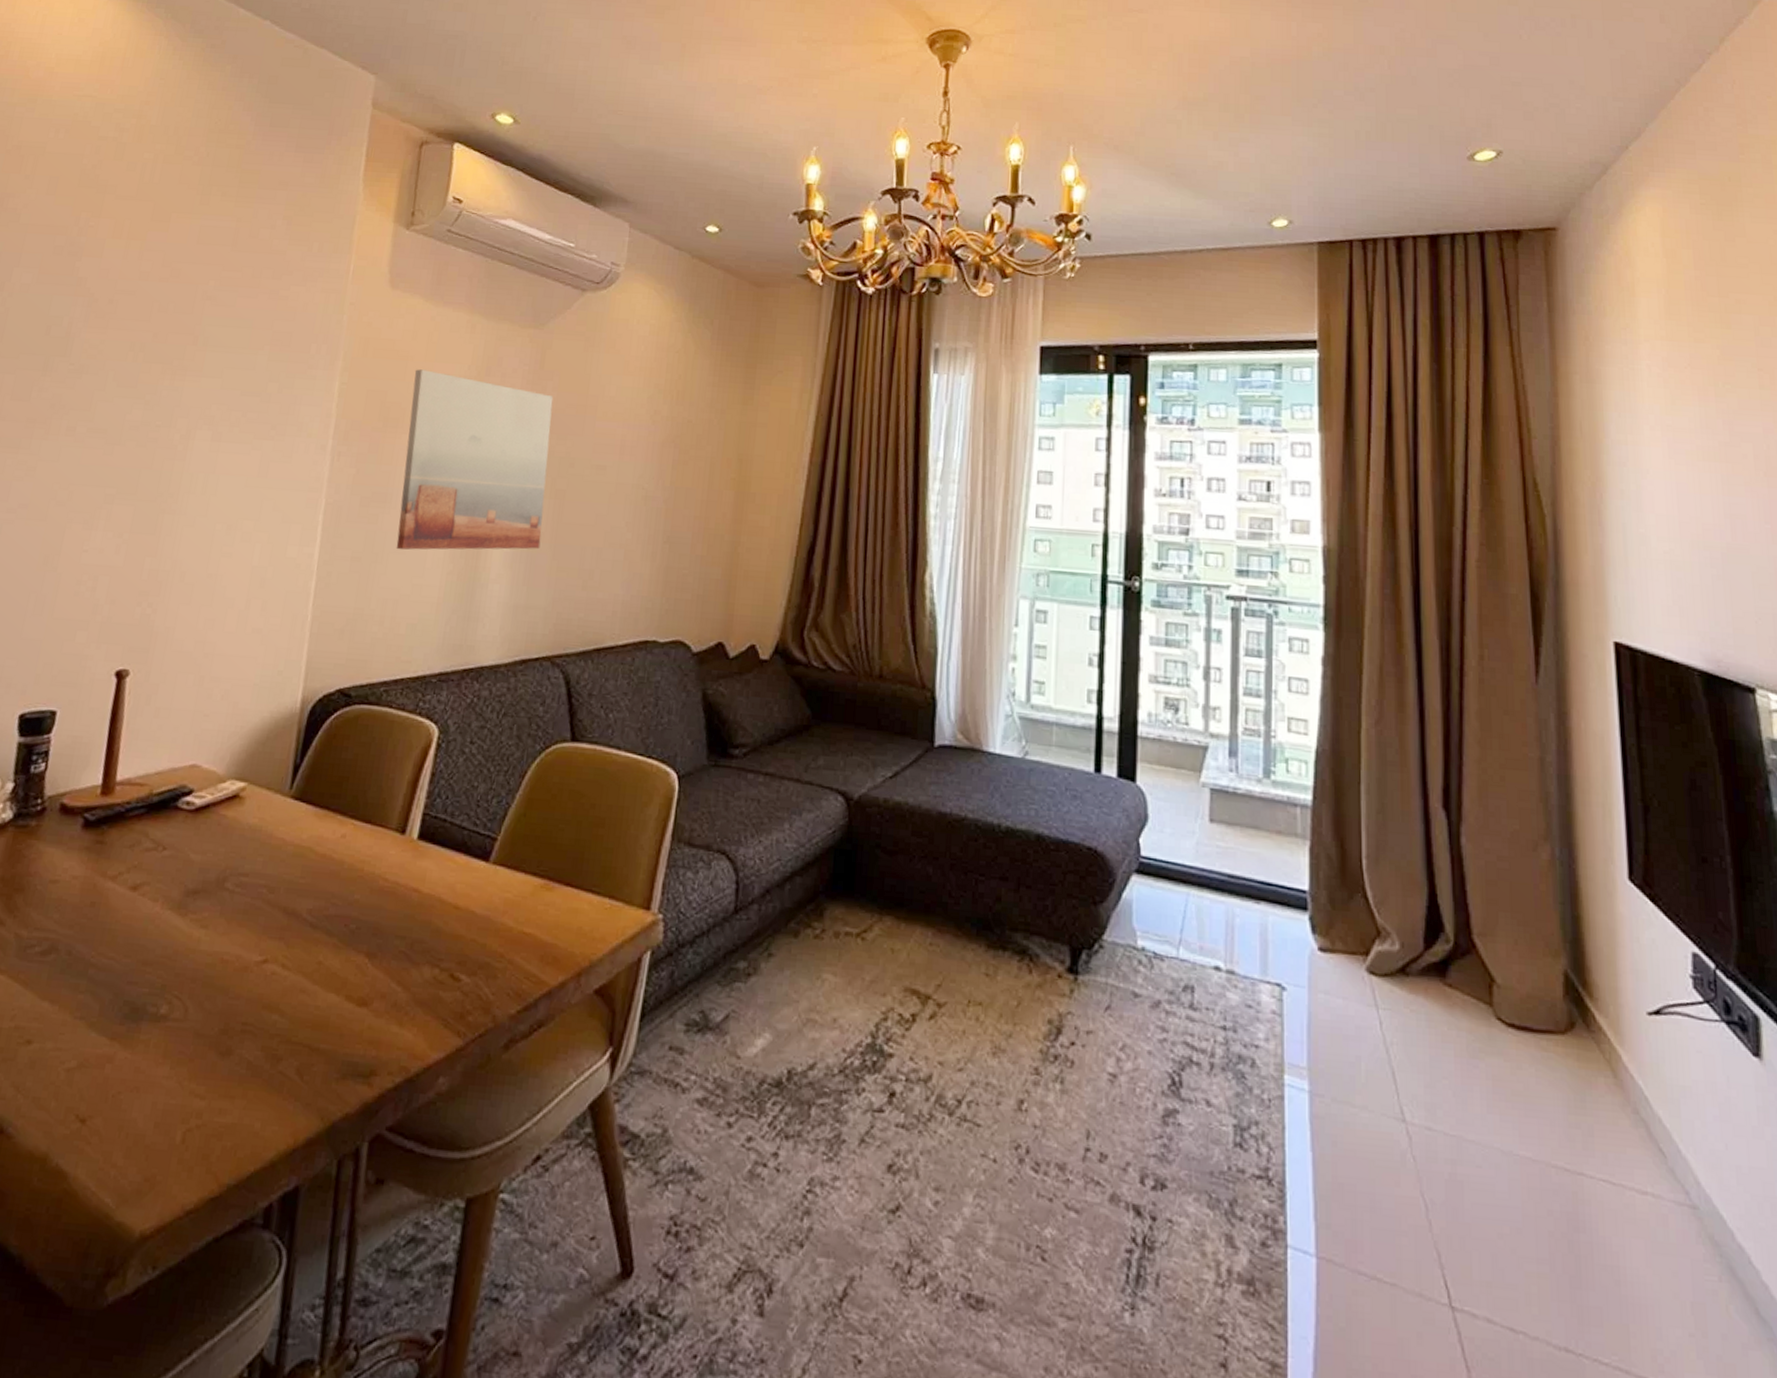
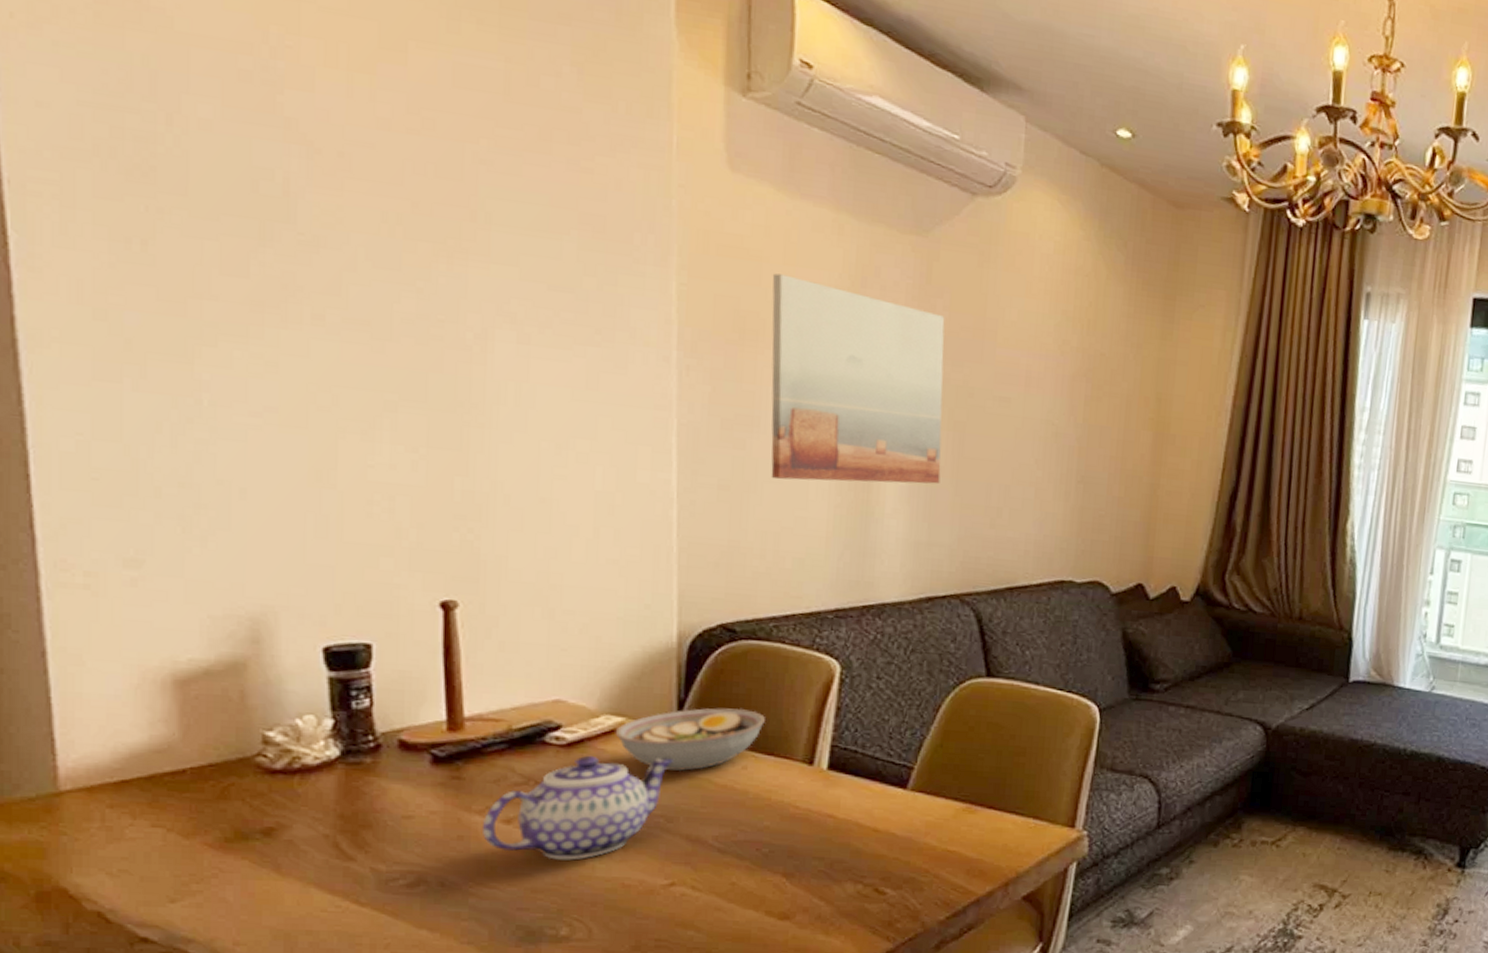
teapot: none [111,821,283,932] -> present [481,755,673,860]
bowl: none [236,773,367,840] -> present [615,708,765,772]

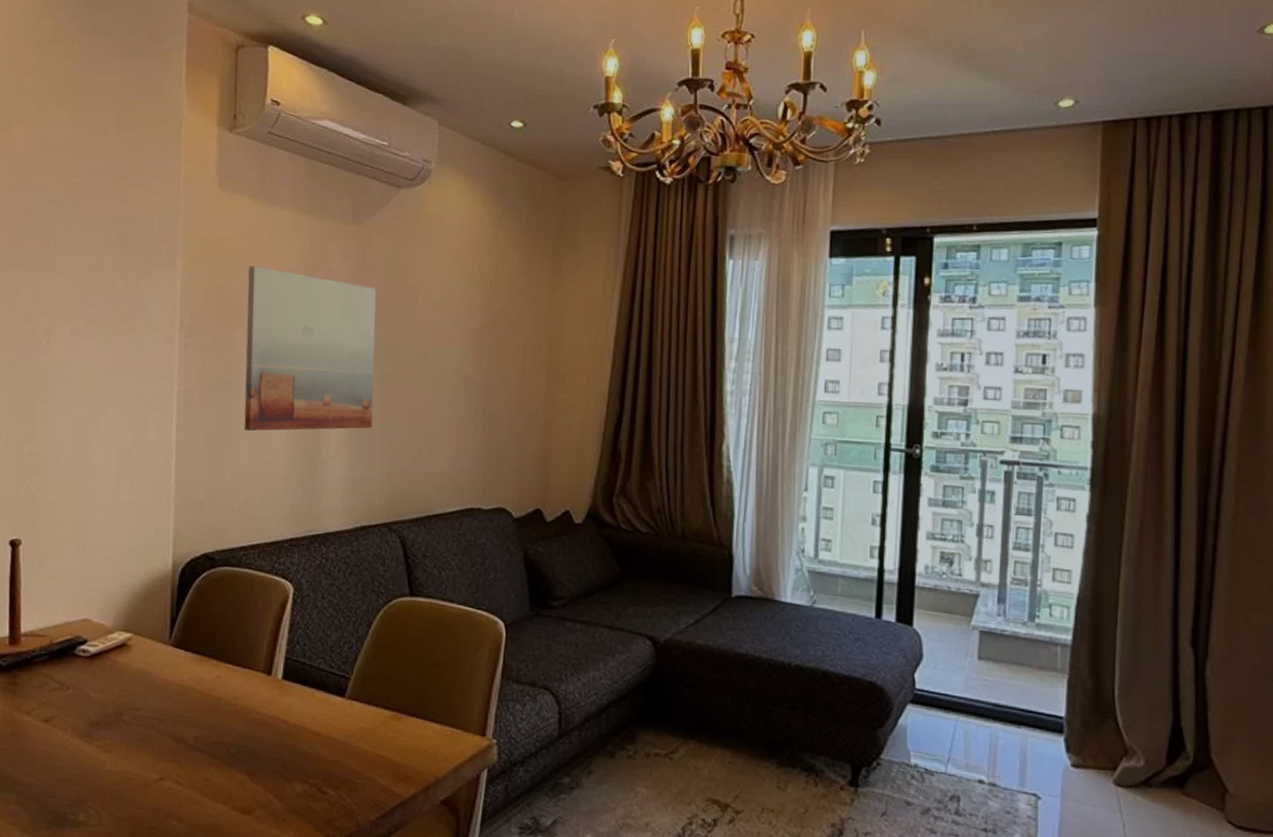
teapot: present [481,755,673,860] -> none [28,665,166,755]
bowl: present [615,708,765,772] -> none [124,625,235,680]

